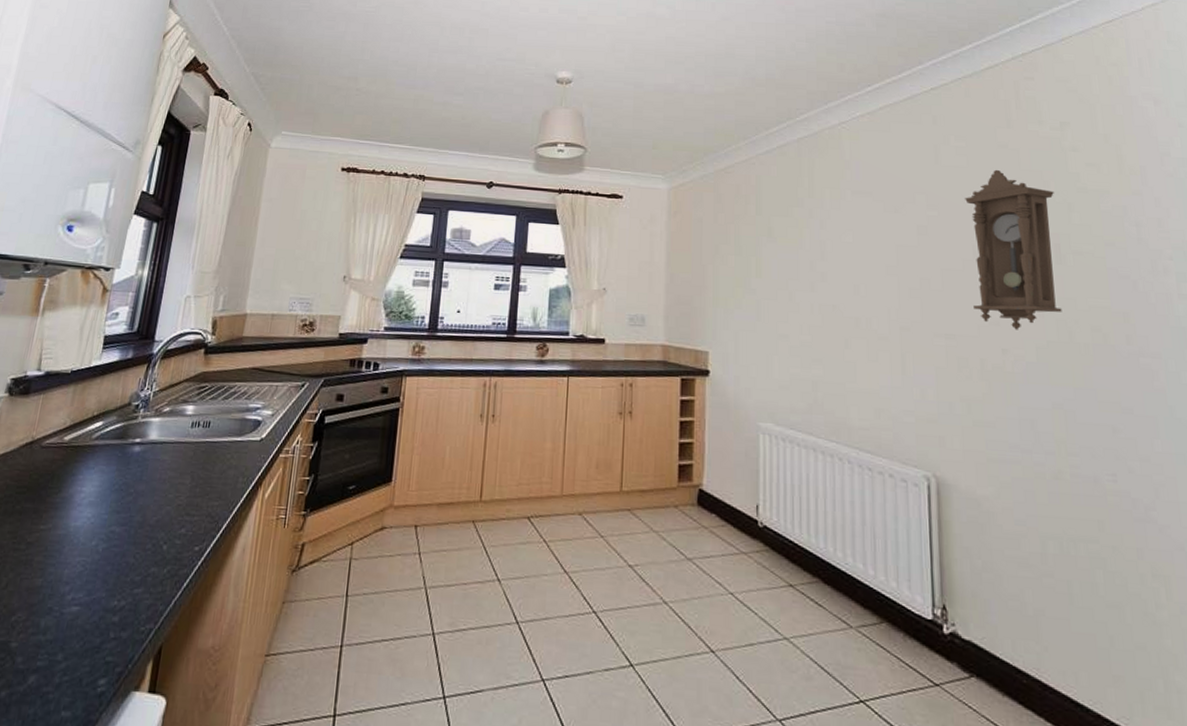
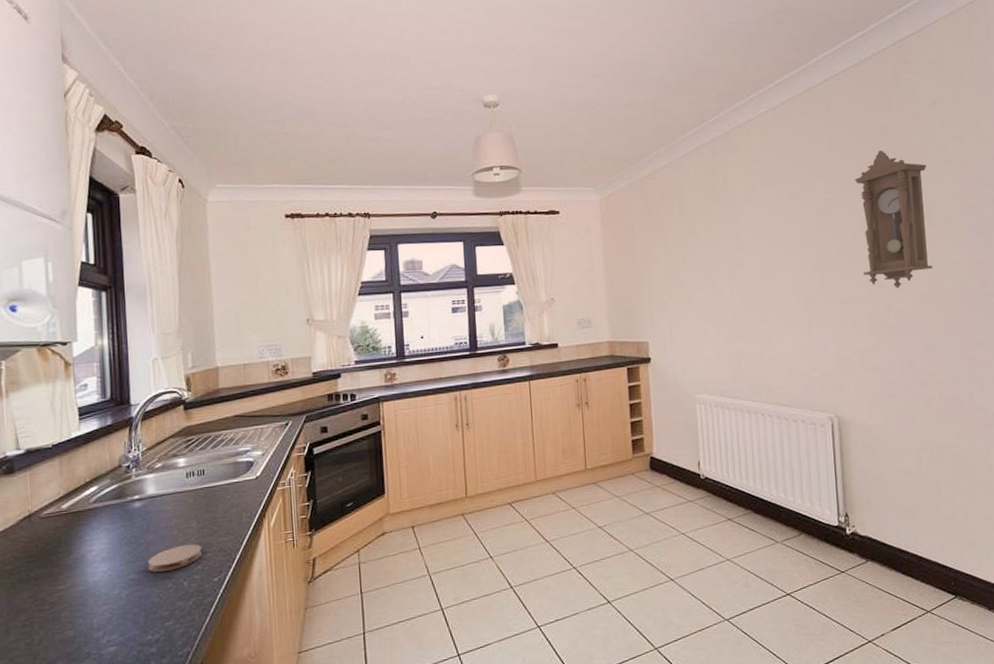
coaster: none [131,502,190,529] -> present [147,544,203,572]

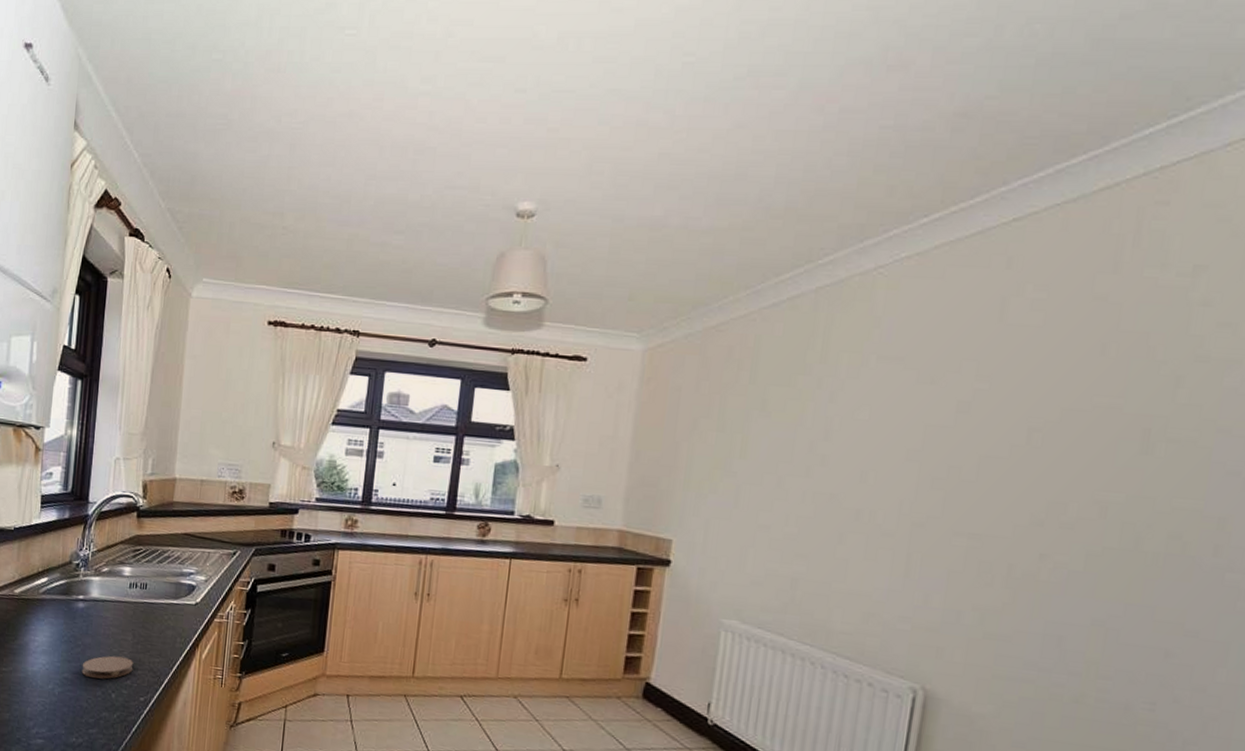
pendulum clock: present [855,150,933,288] -> none [1013,329,1160,533]

